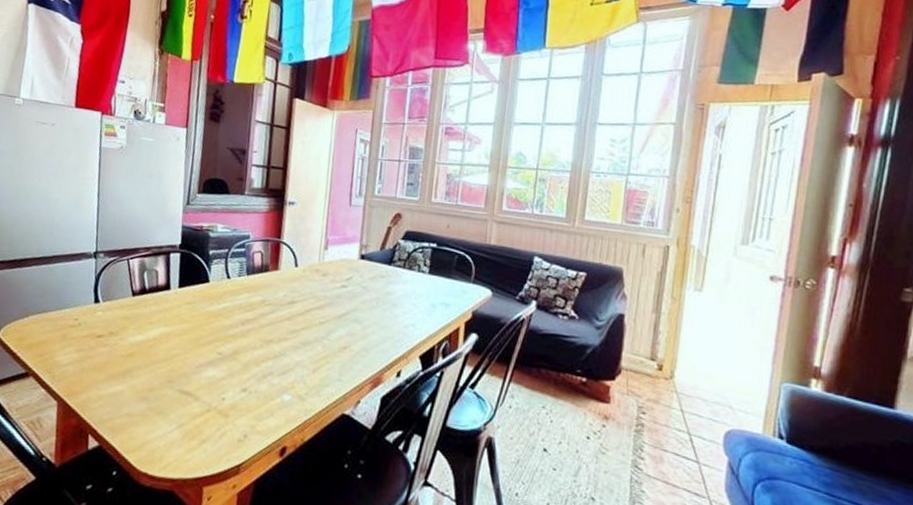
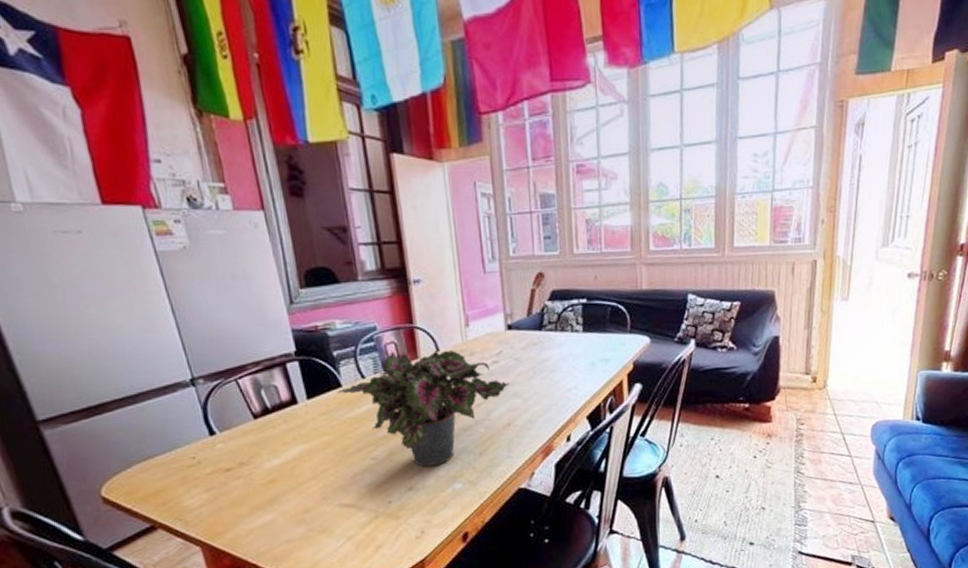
potted plant: none [204,259,354,373] -> present [337,349,510,467]

